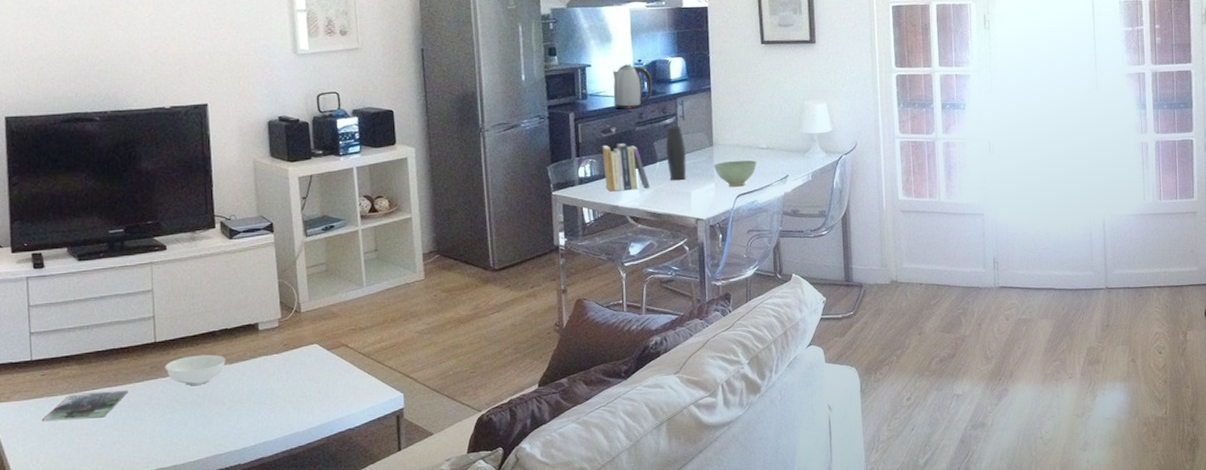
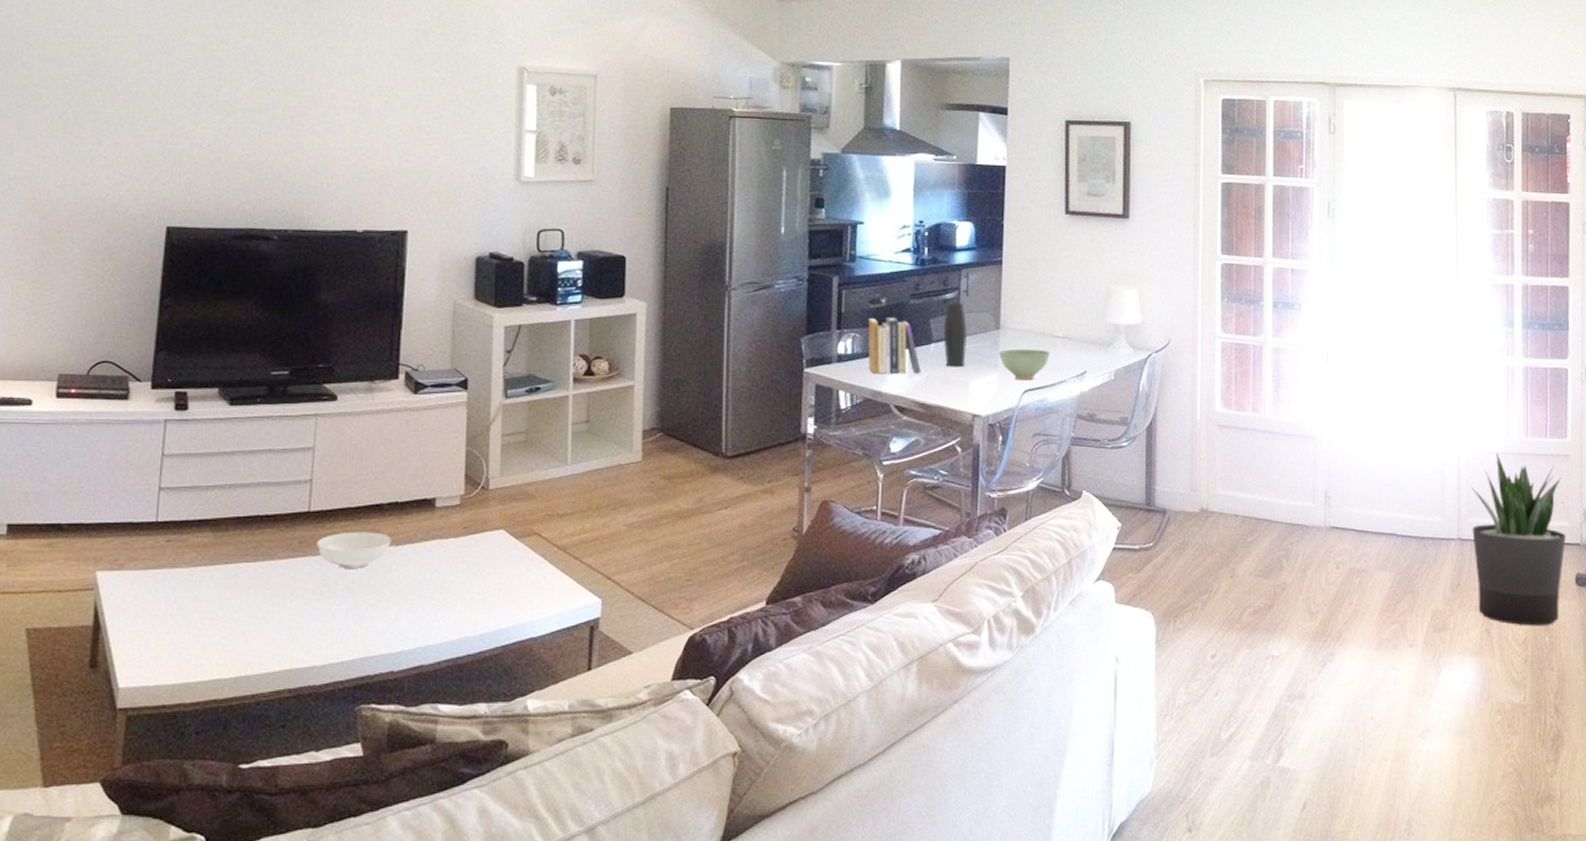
magazine: present [42,390,129,422] -> none [159,567,269,600]
kettle: present [613,65,652,110] -> none [886,226,933,279]
planter: none [1115,214,1196,354] -> present [1471,452,1566,625]

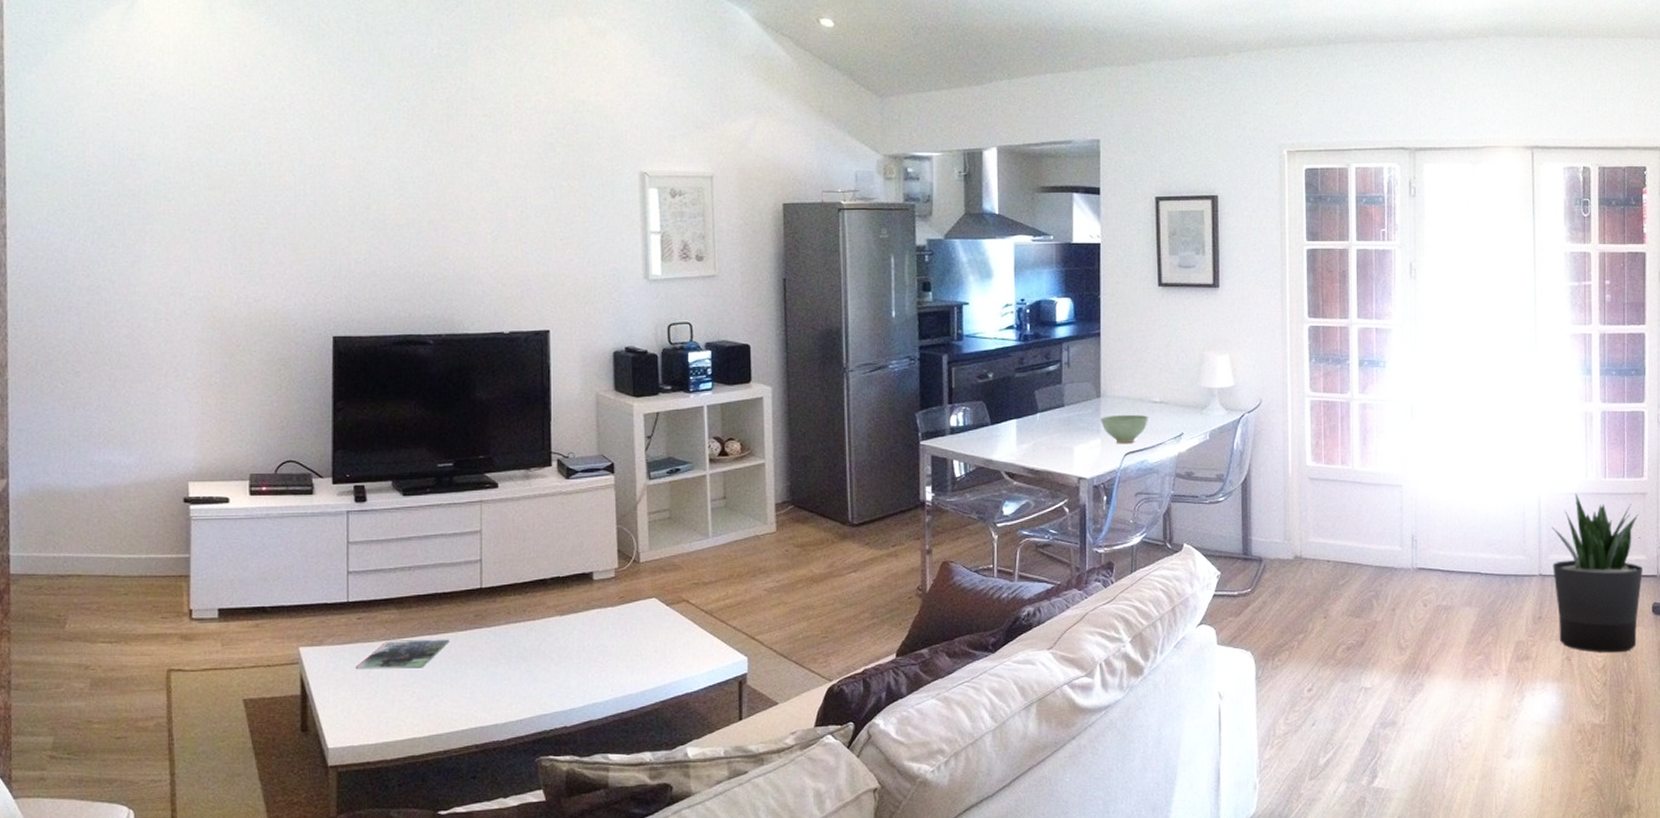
magazine: none [159,567,269,600] -> present [356,639,450,670]
bowl: present [316,531,392,568] -> none [490,604,556,637]
books: present [868,316,921,375] -> none [977,390,1029,444]
vase: present [943,301,967,368] -> none [1047,373,1070,435]

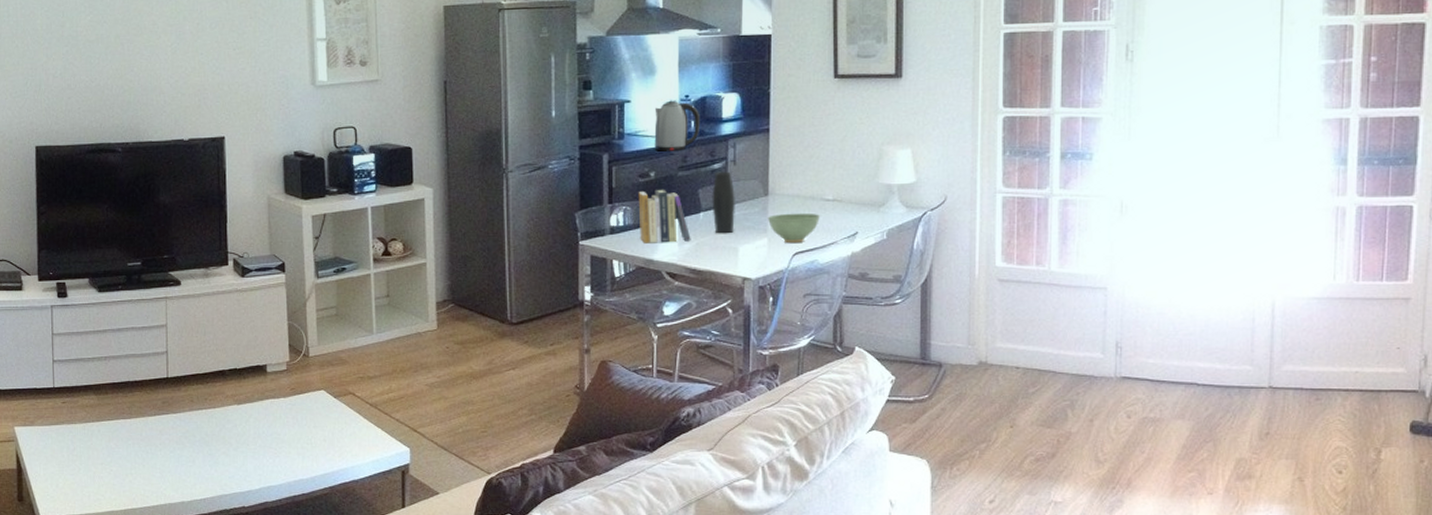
magazine: present [356,639,450,670] -> none [62,423,141,449]
books: none [977,390,1029,444] -> present [638,189,691,243]
kettle: none [992,305,1035,354] -> present [654,101,699,152]
vase: none [1047,373,1070,435] -> present [712,171,735,234]
planter: present [1552,493,1643,652] -> none [1286,297,1400,474]

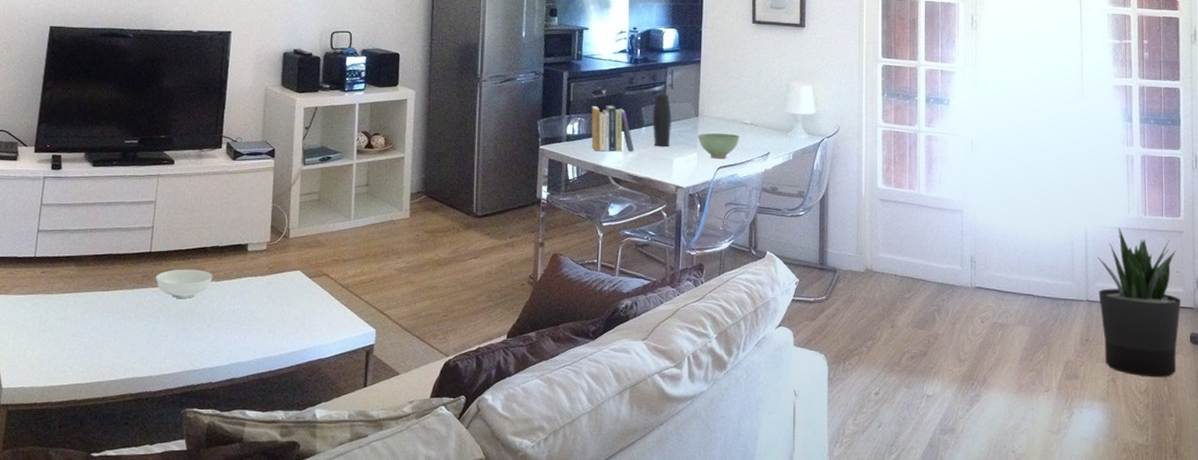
bowl: none [176,393,234,423] -> present [155,269,213,298]
kettle: present [654,101,699,152] -> none [607,32,645,75]
planter: none [1286,297,1400,474] -> present [1097,227,1181,377]

